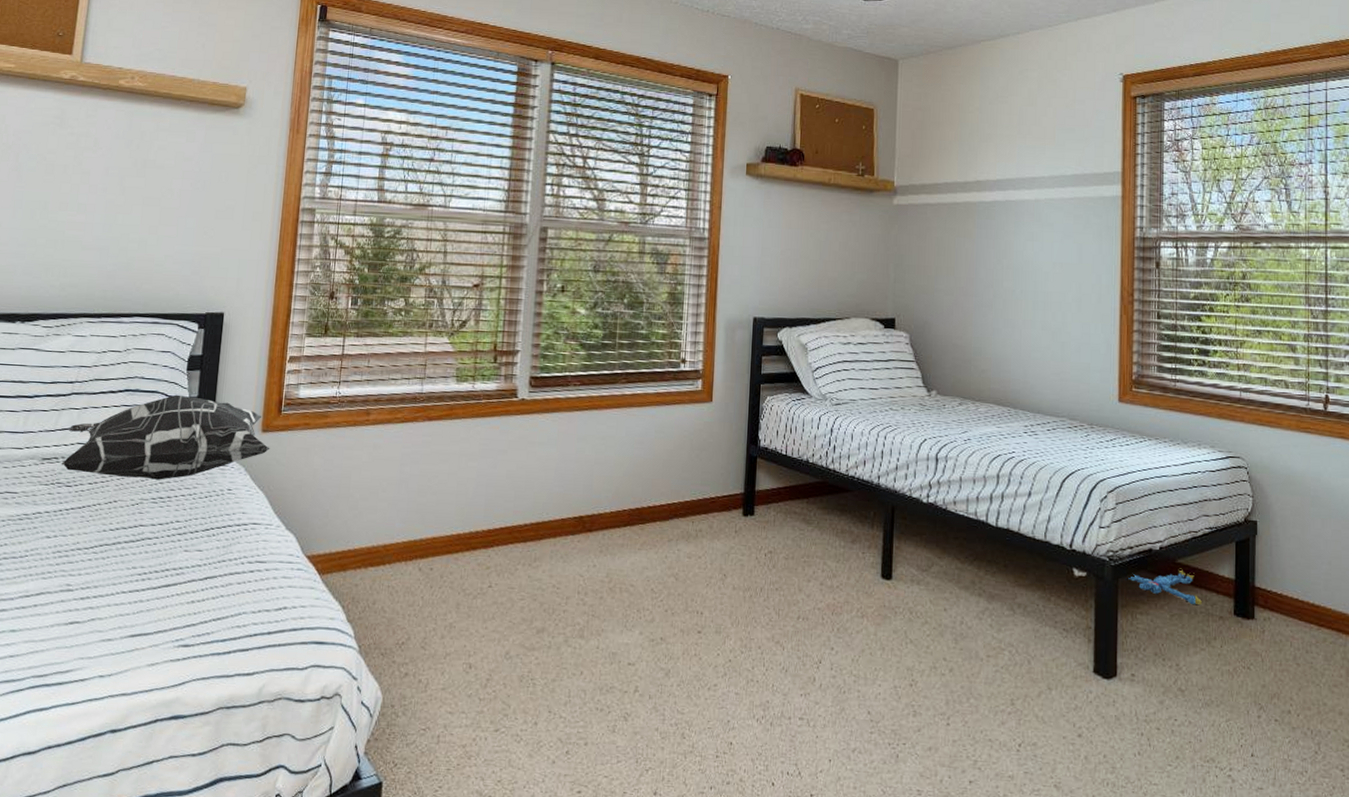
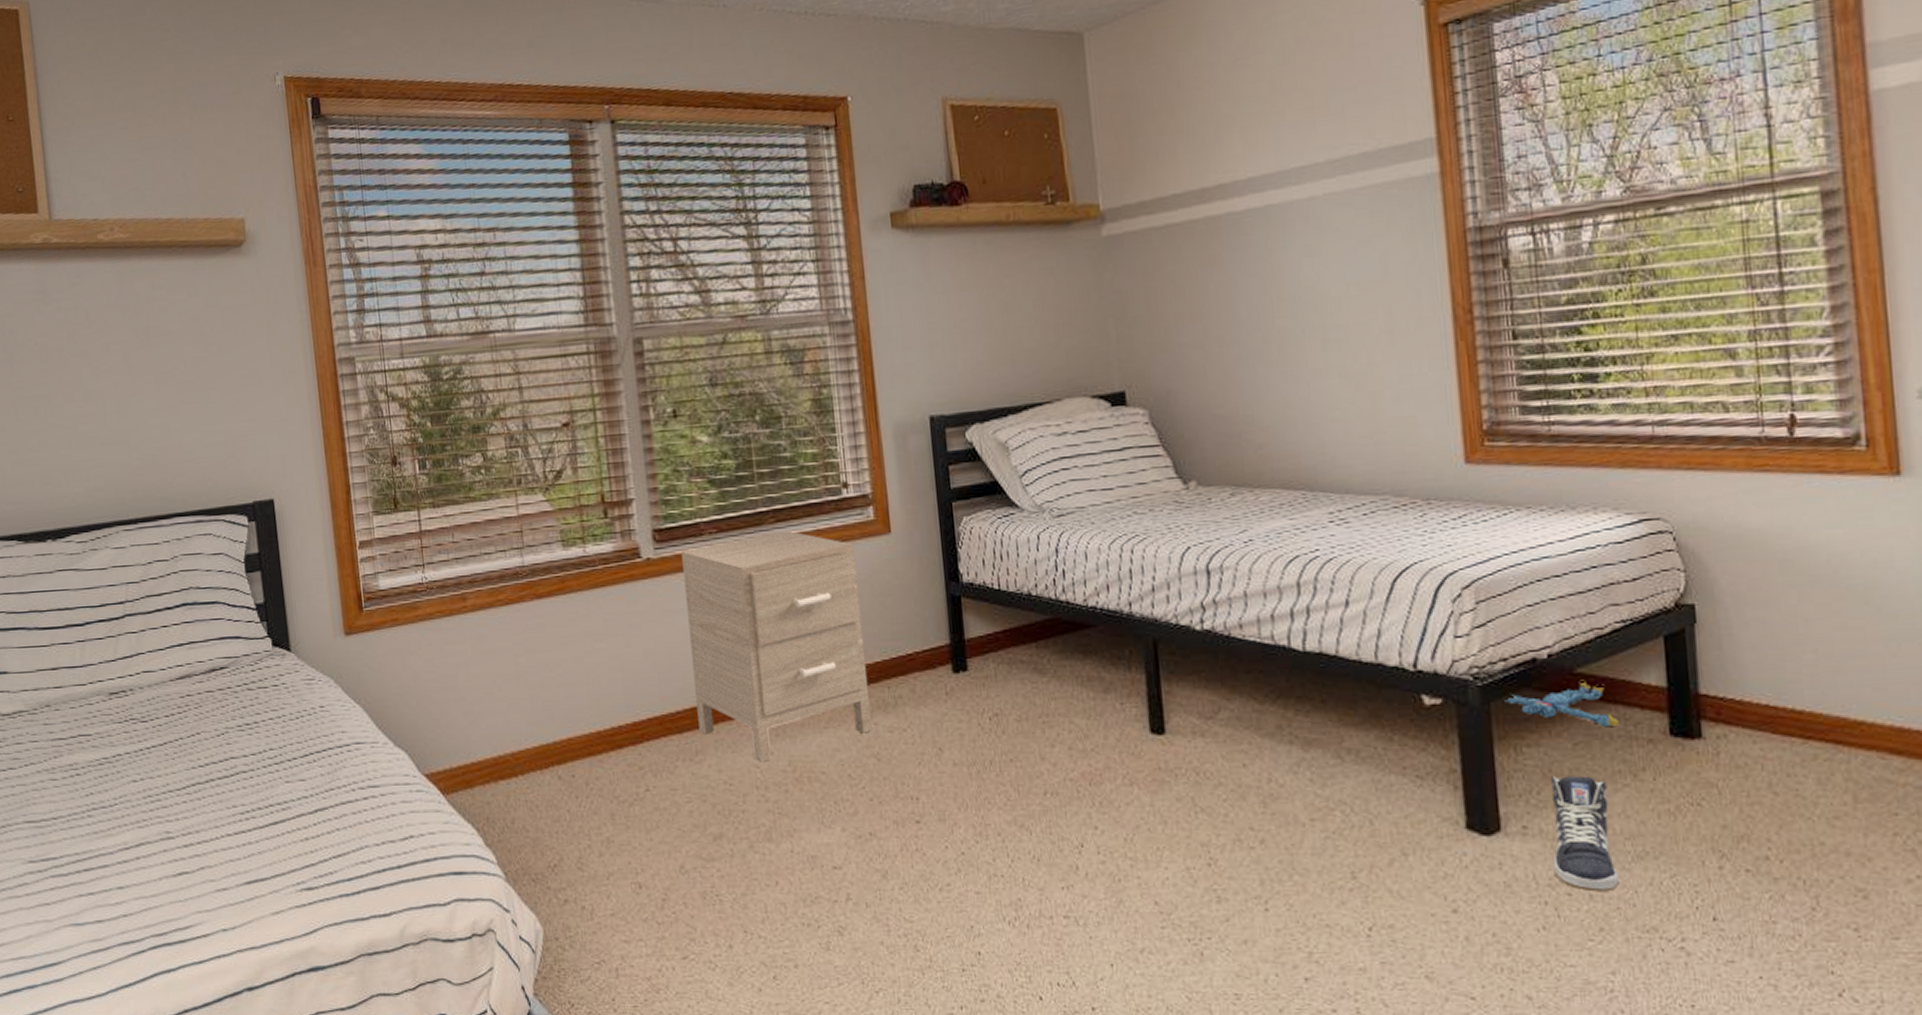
decorative pillow: present [61,394,270,480] -> none [130,602,358,705]
nightstand: none [540,390,683,572] -> present [681,530,873,762]
sneaker: none [1149,638,1192,729] -> present [1549,776,1619,892]

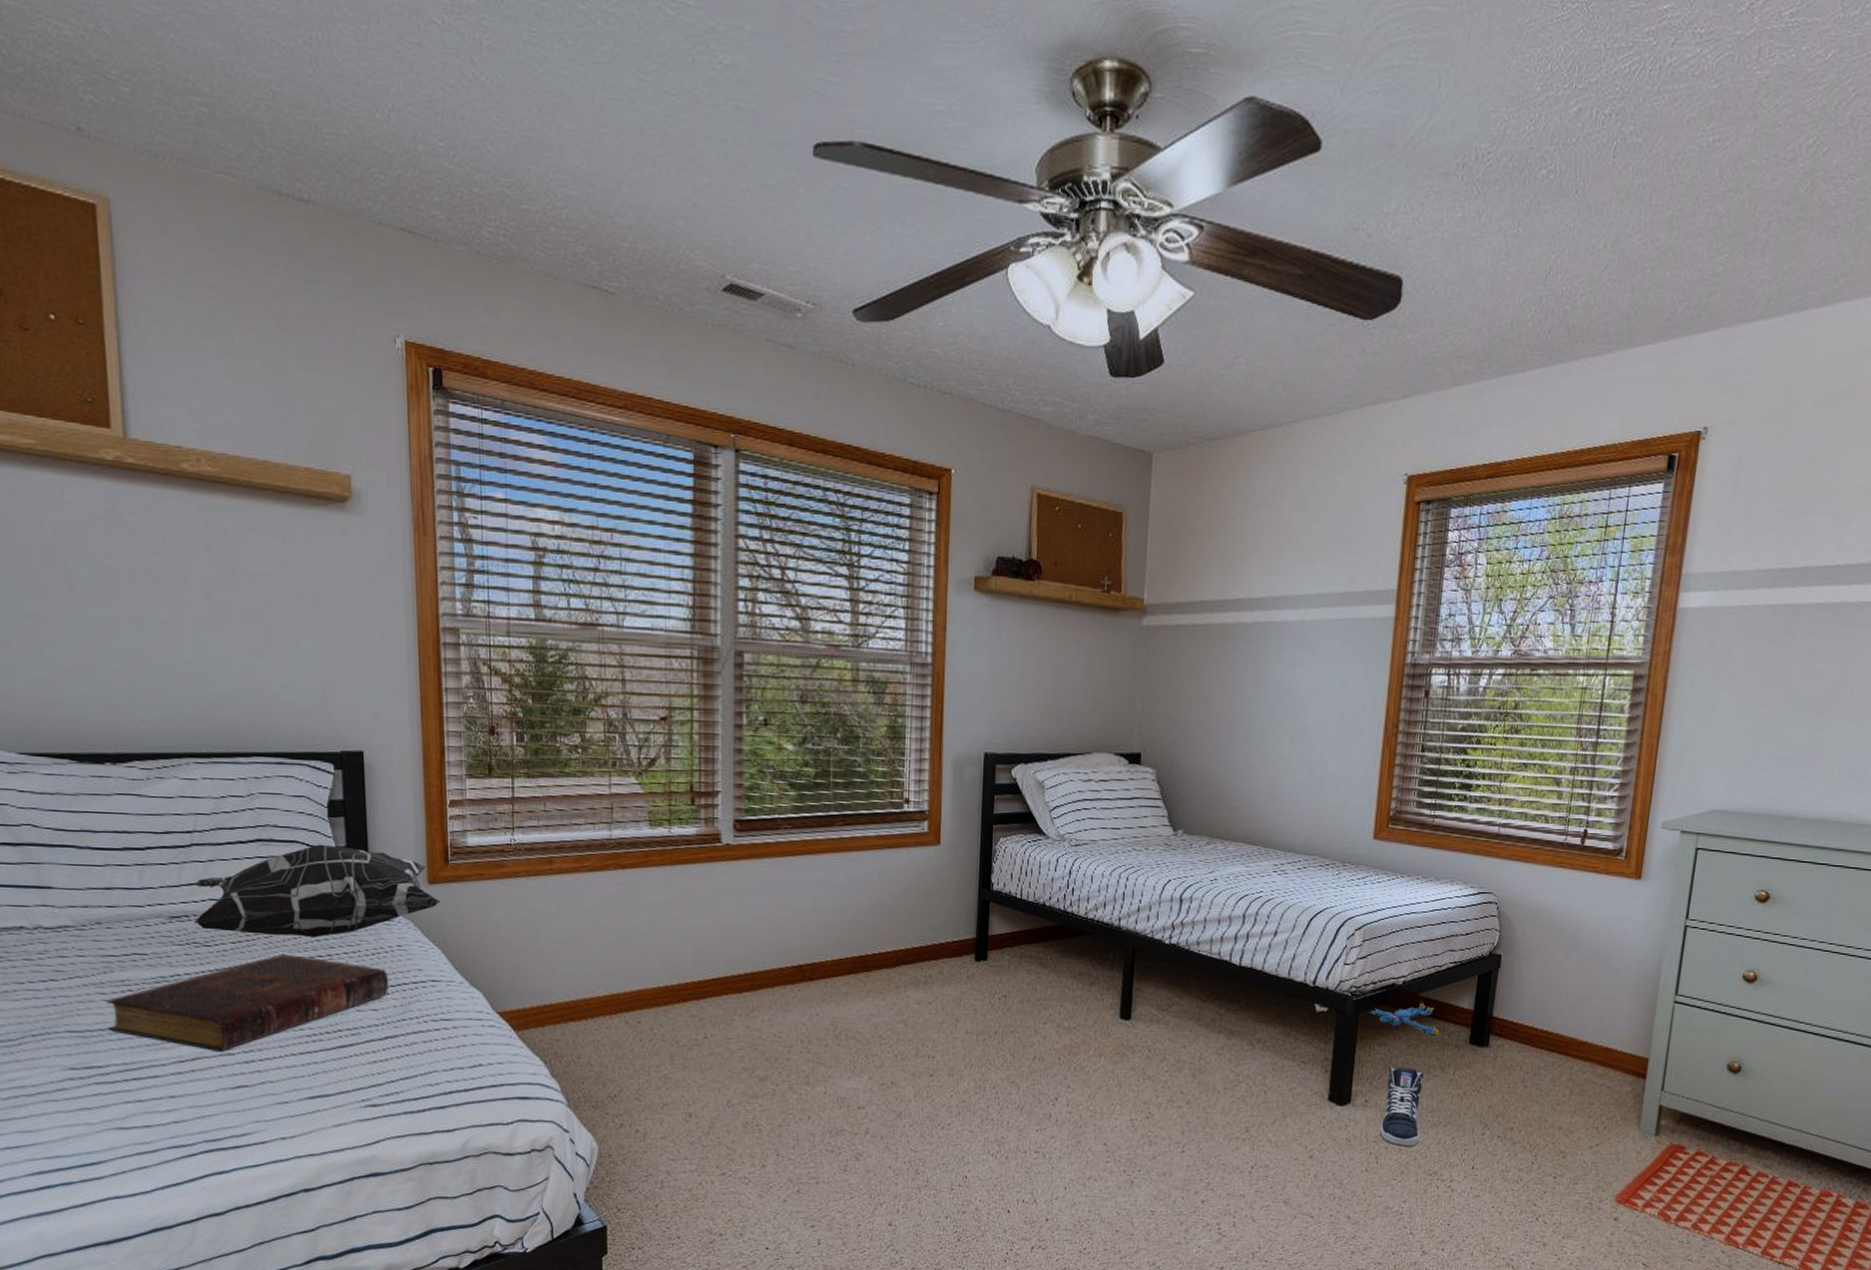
book: none [57,724,315,835] -> present [105,953,390,1051]
decorative pillow: none [130,602,358,705] -> present [194,844,441,937]
nightstand: present [681,530,873,762] -> none [757,832,908,1021]

